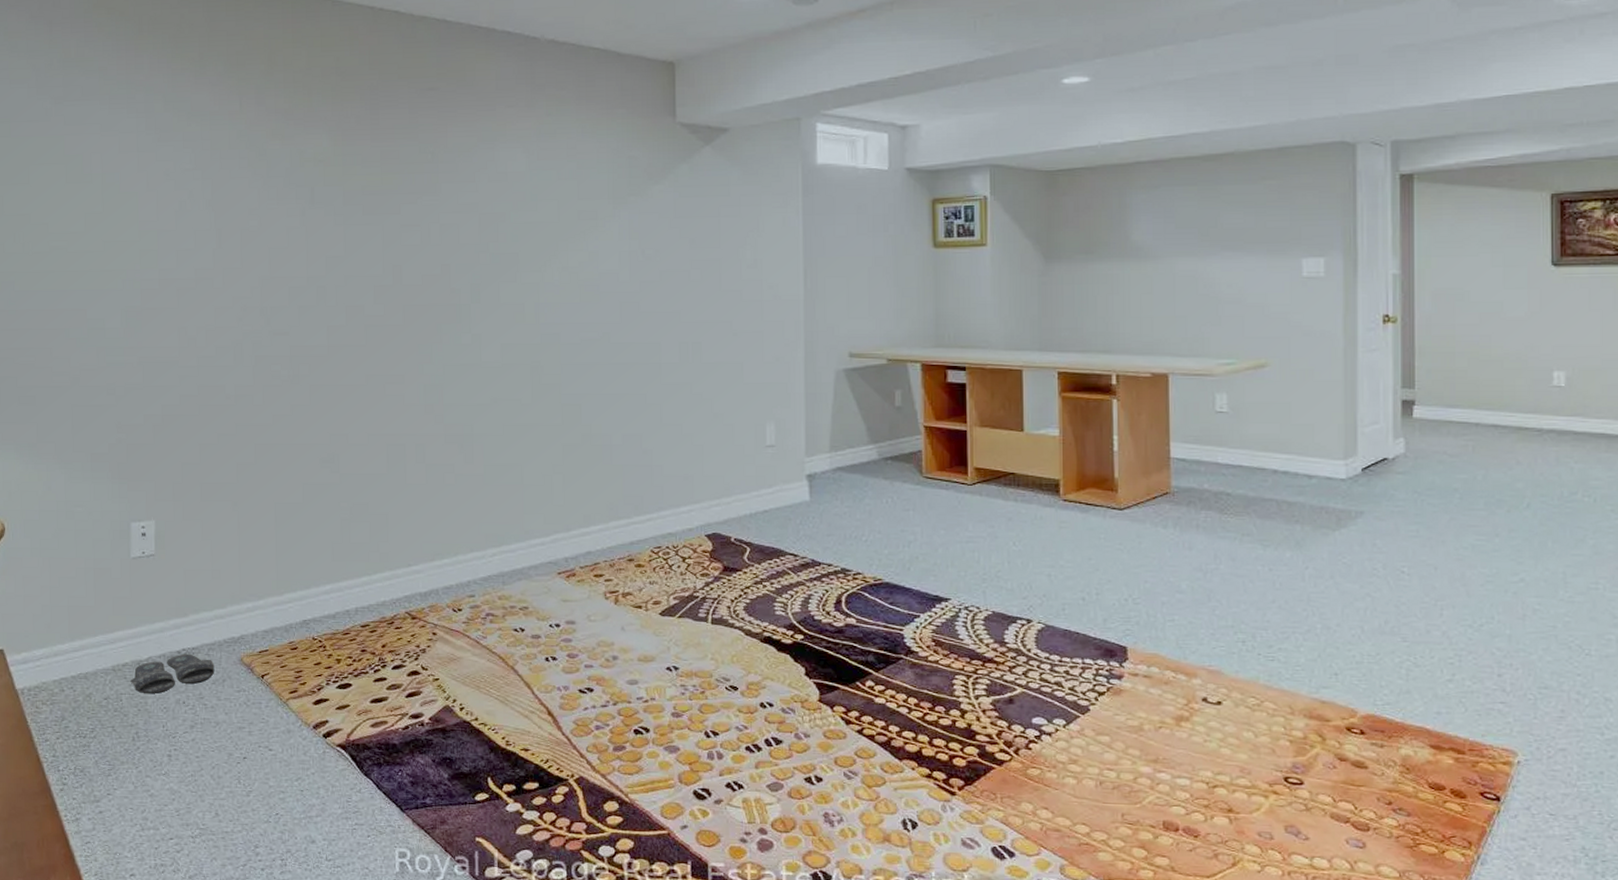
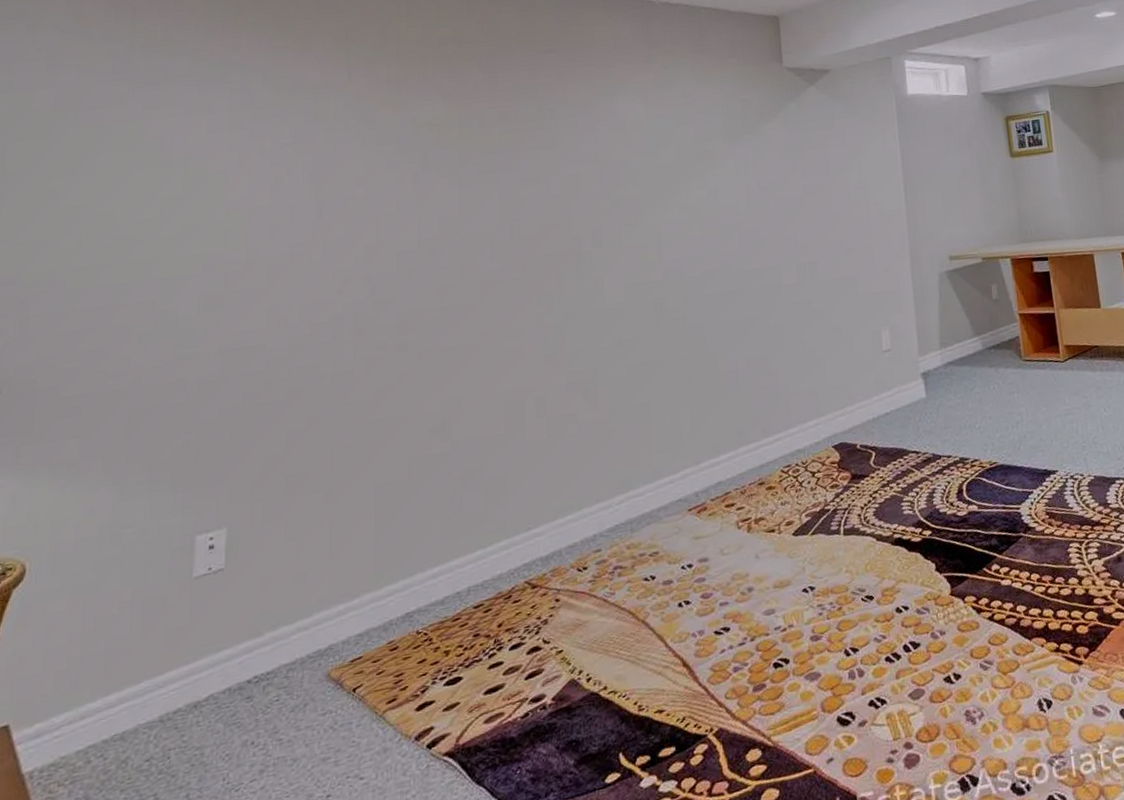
slippers: present [130,653,215,693] -> none [182,680,295,743]

